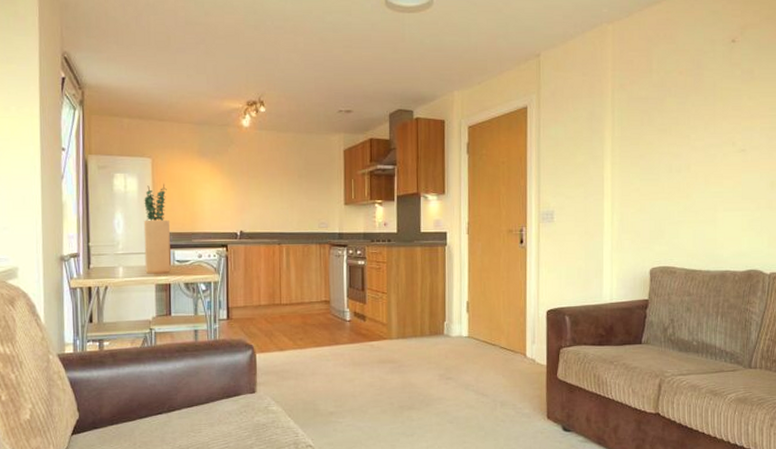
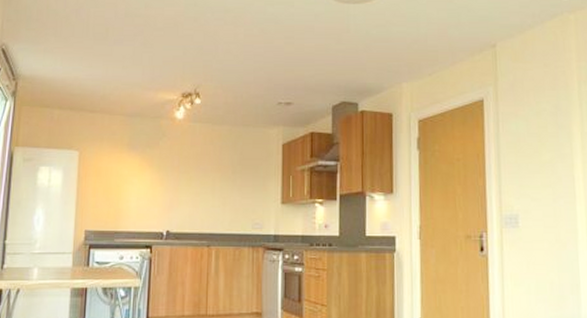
vase: present [143,184,171,274] -> none [61,178,93,277]

